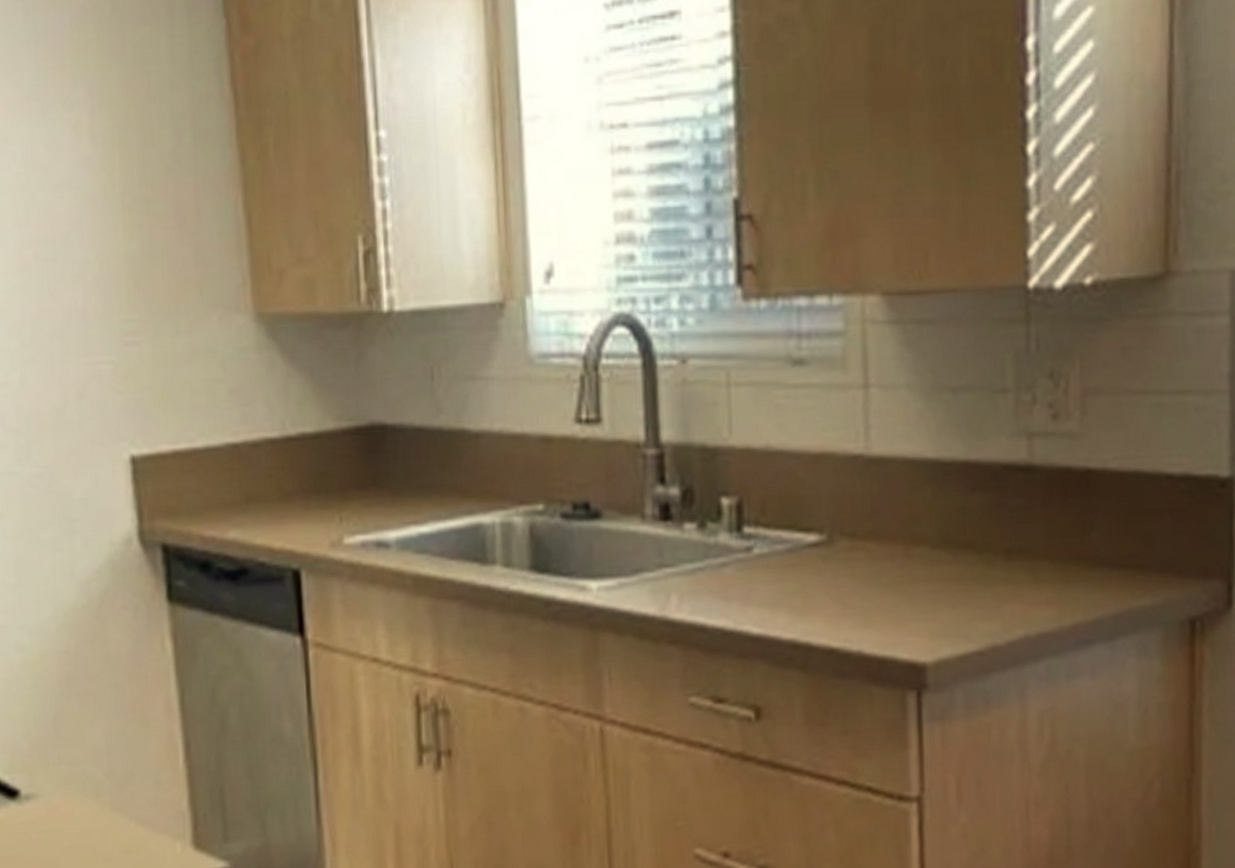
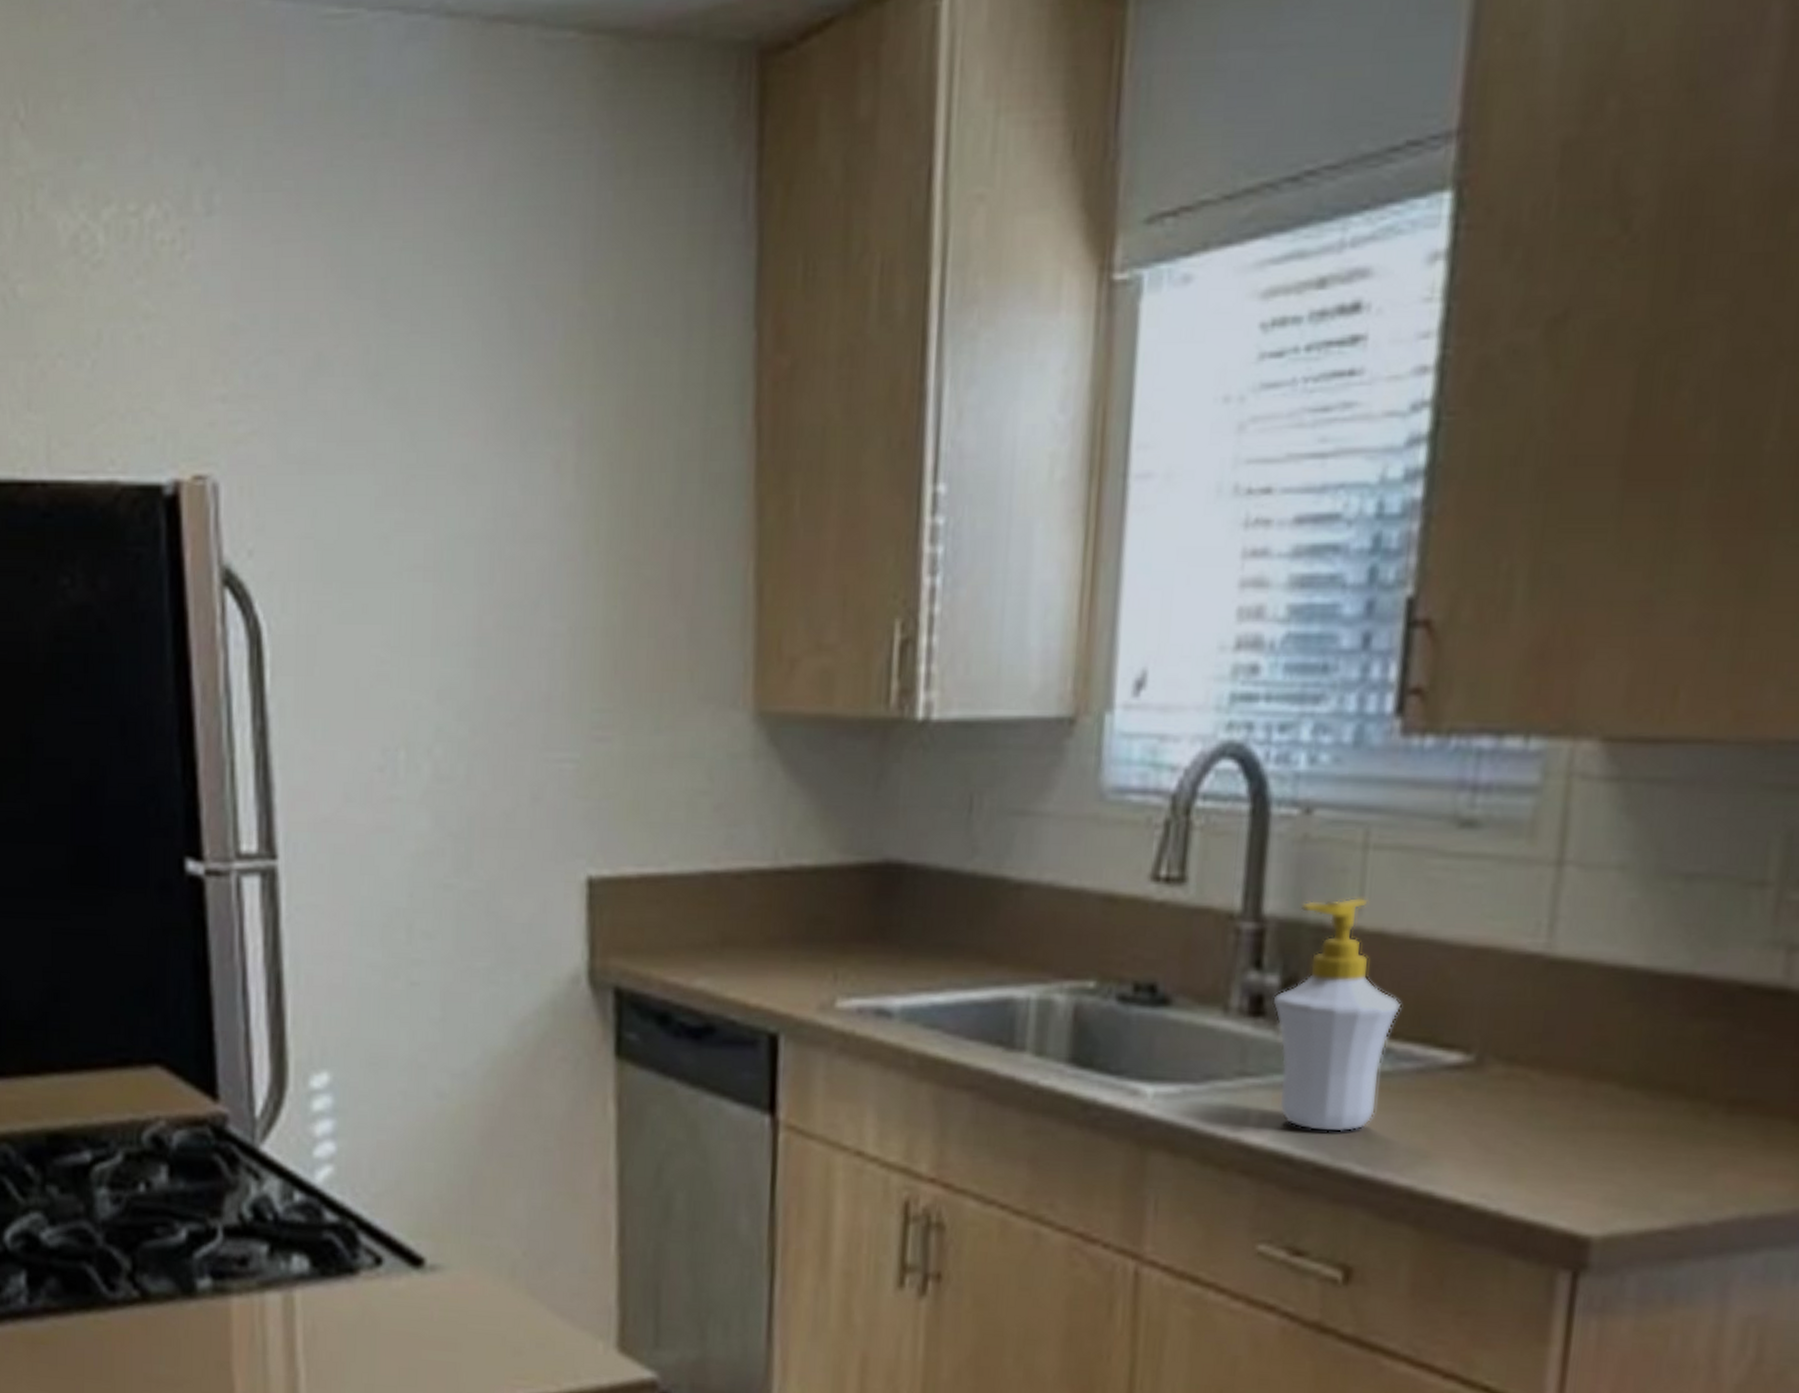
soap bottle: none [676,423,770,605] -> present [1273,897,1402,1133]

